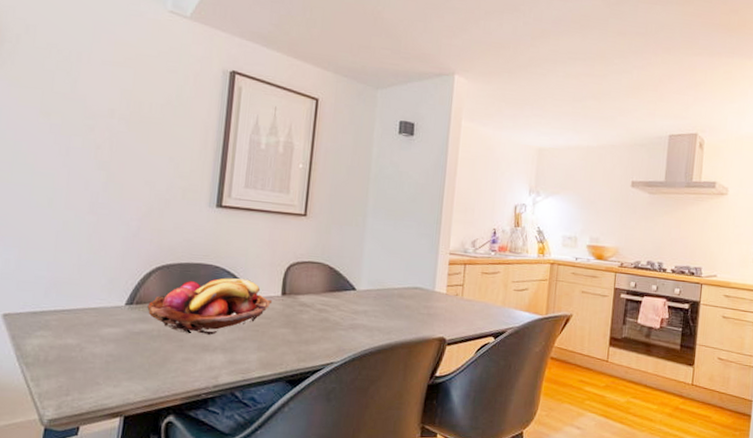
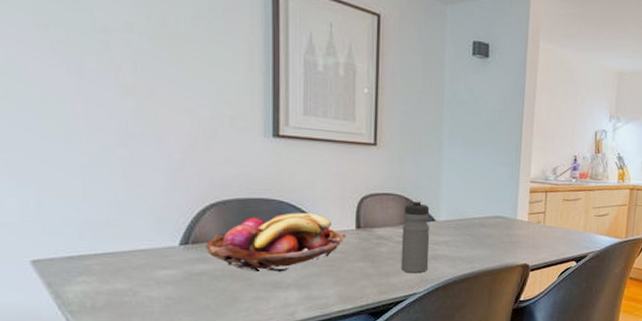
water bottle: none [320,268,352,343] -> present [400,199,430,274]

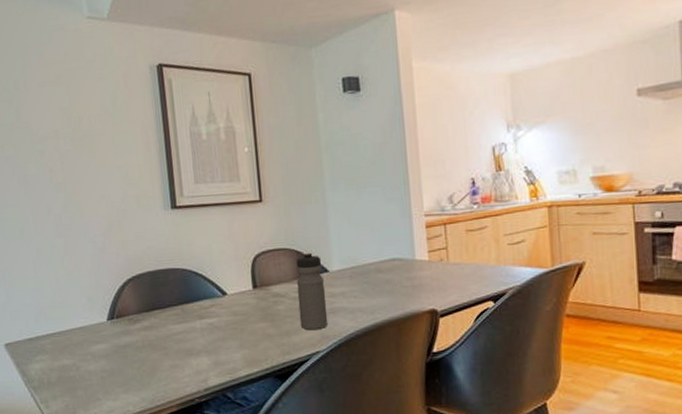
fruit basket: present [206,213,347,272] -> none [127,278,245,340]

